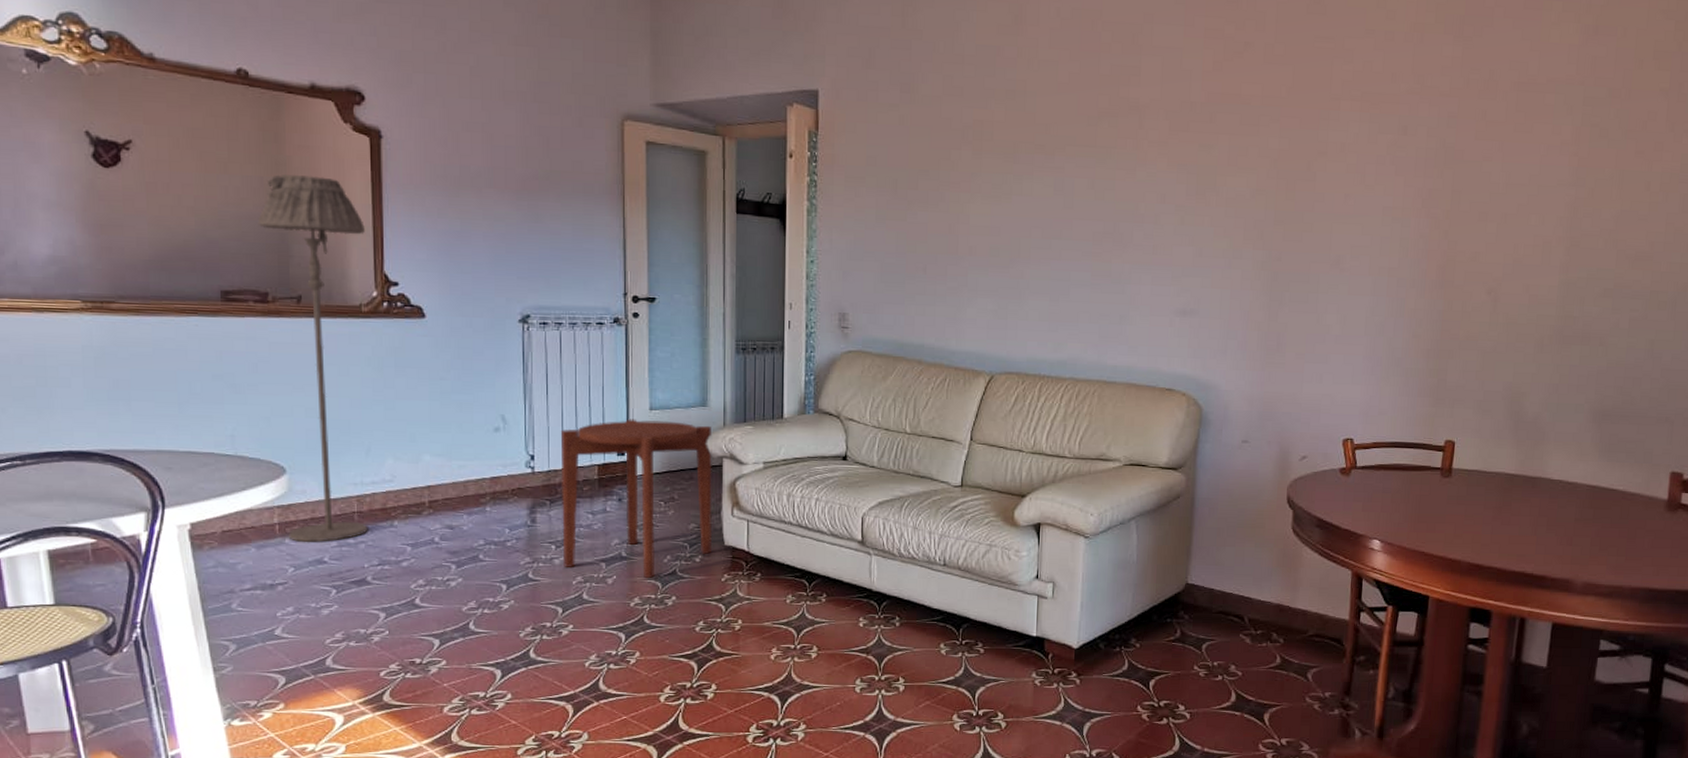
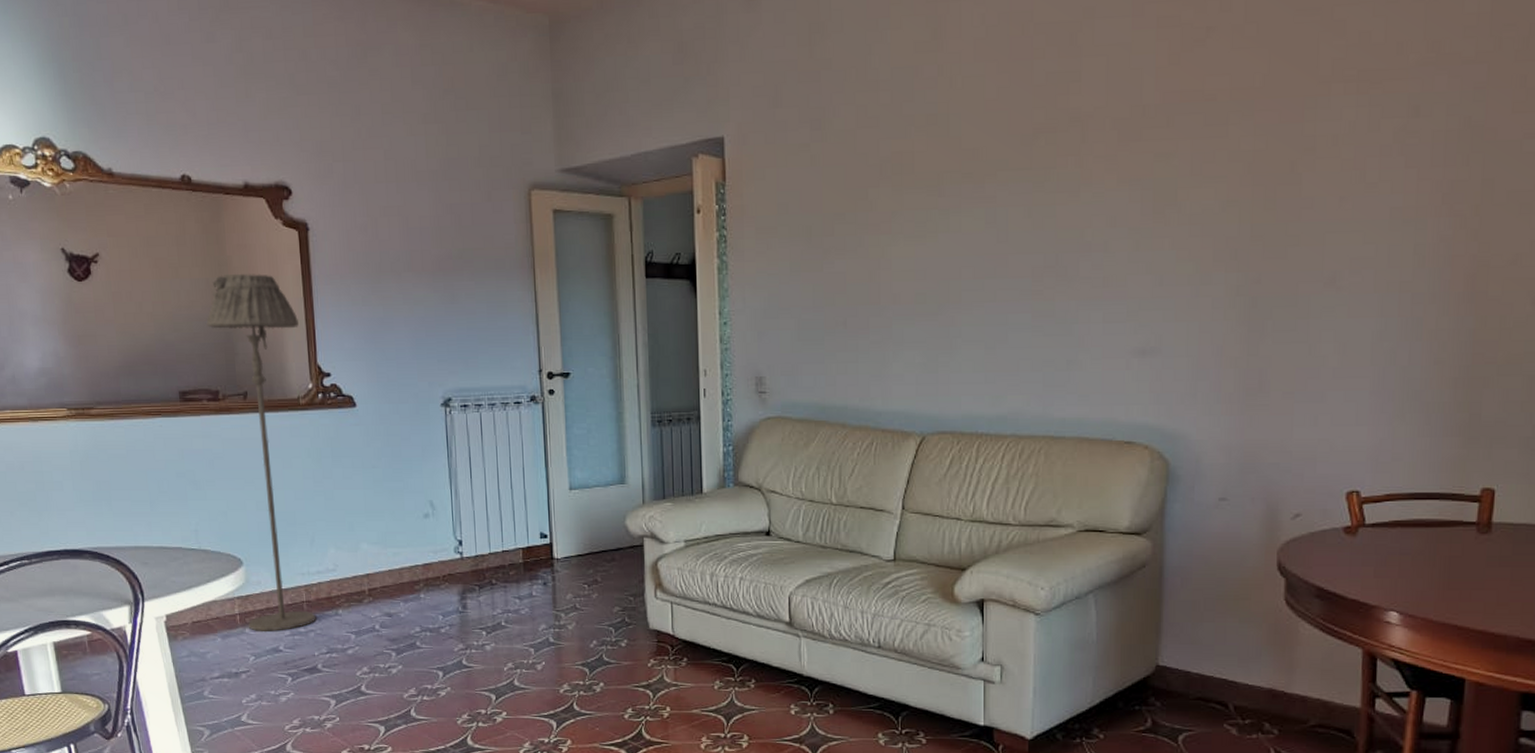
side table: present [560,419,713,578] -> none [485,500,637,664]

